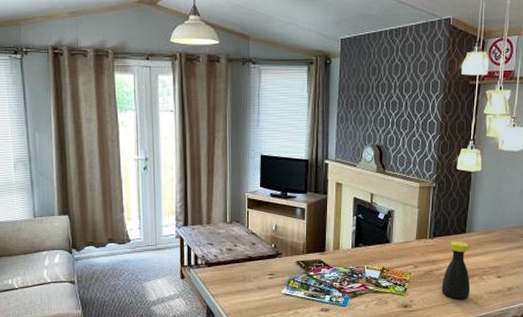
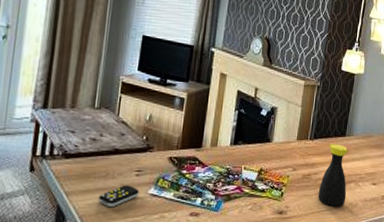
remote control: none [240,287,274,306] -> present [98,185,139,208]

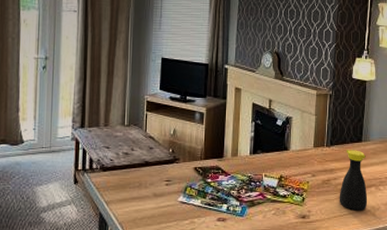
remote control: present [98,185,139,208] -> none [135,194,170,215]

